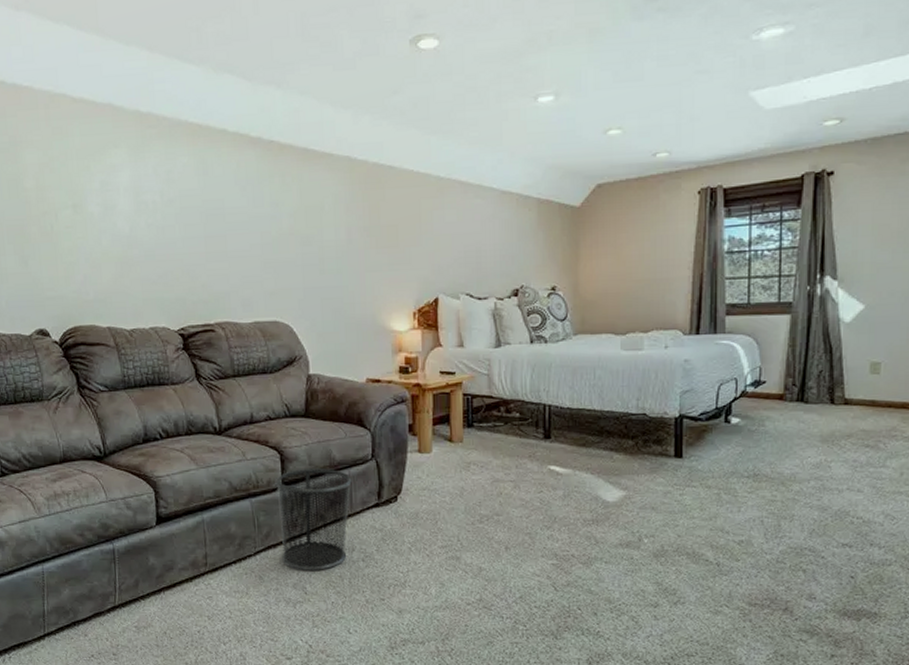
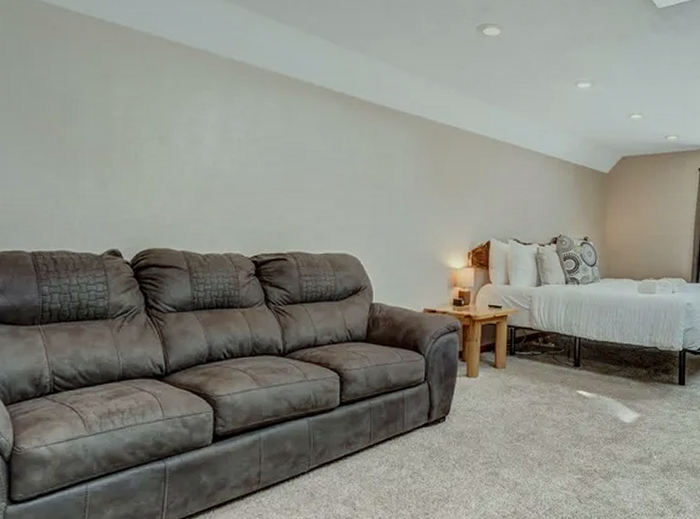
waste bin: present [276,468,352,571] -> none [334,390,405,487]

